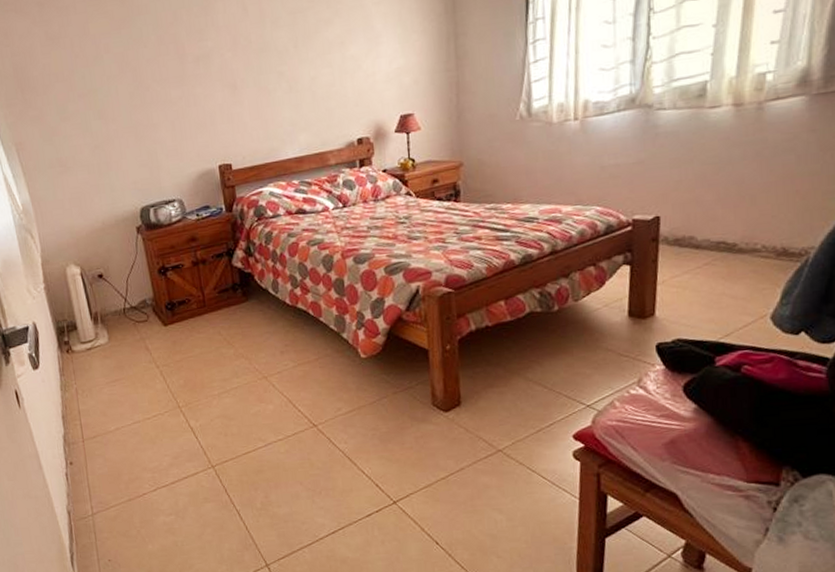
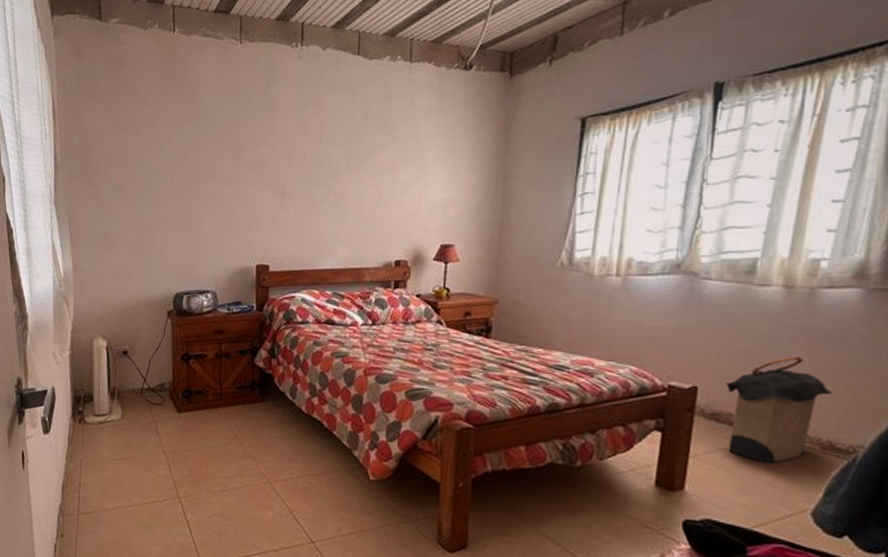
laundry hamper: none [685,171,784,278] -> present [726,356,832,463]

